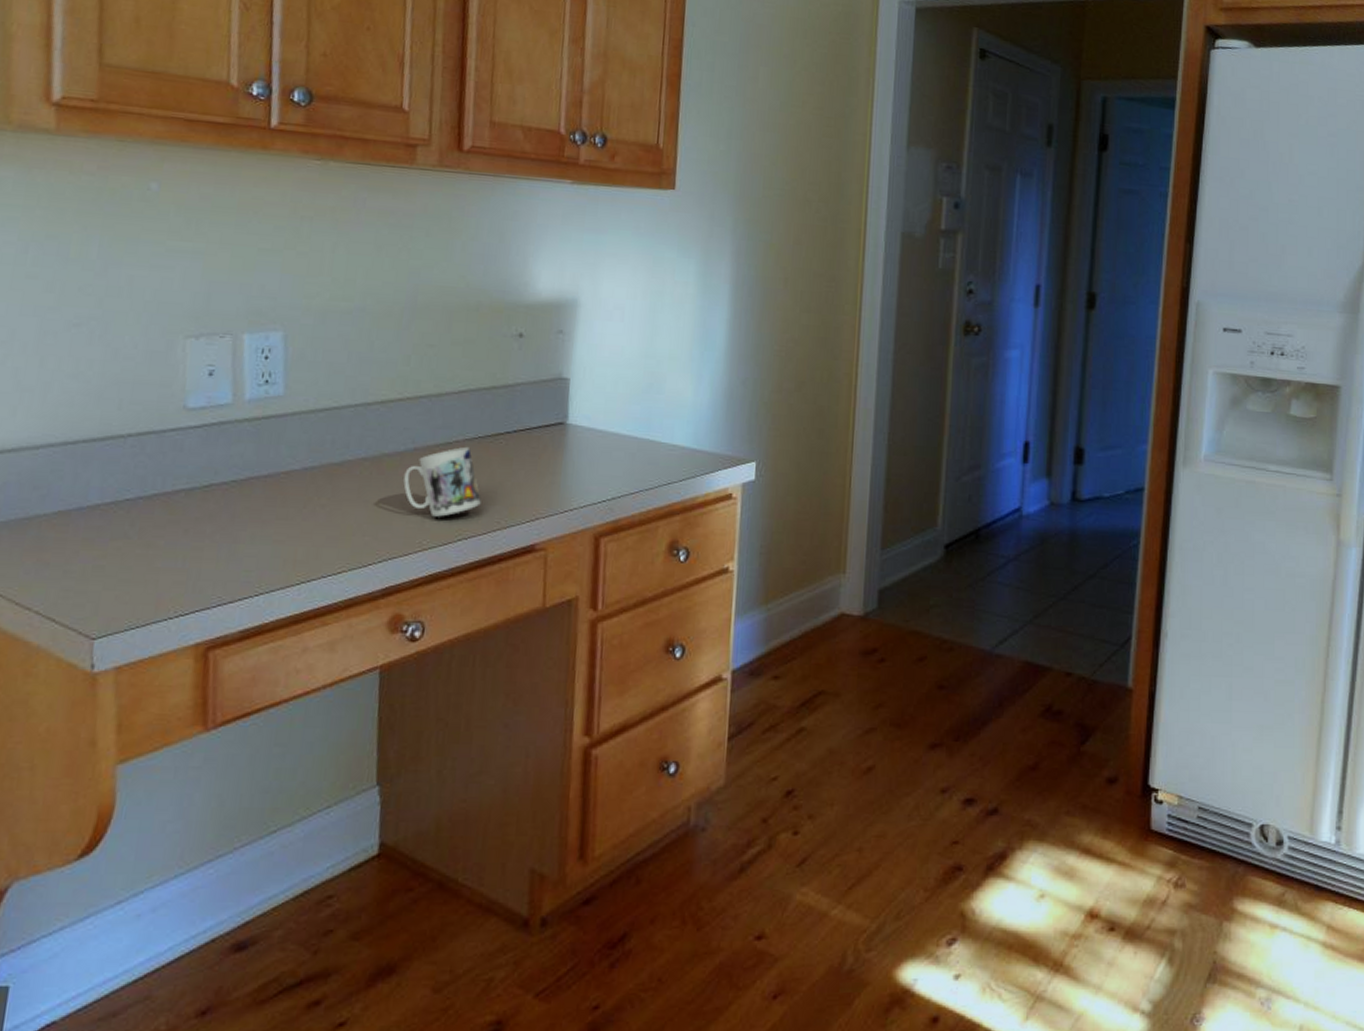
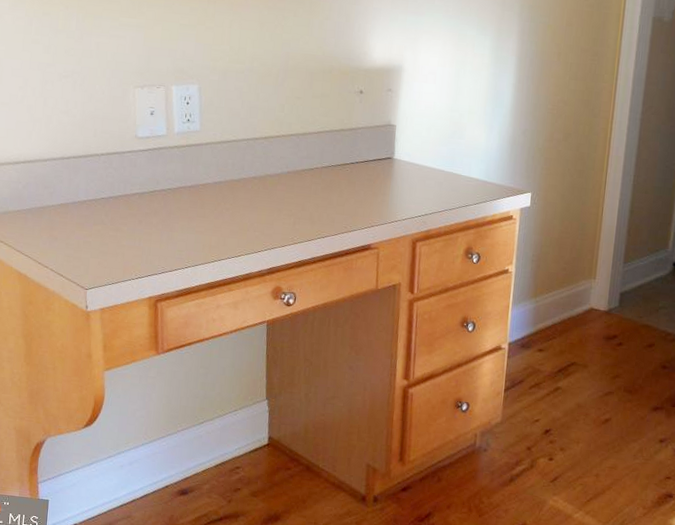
mug: present [403,446,481,517] -> none [281,172,334,222]

